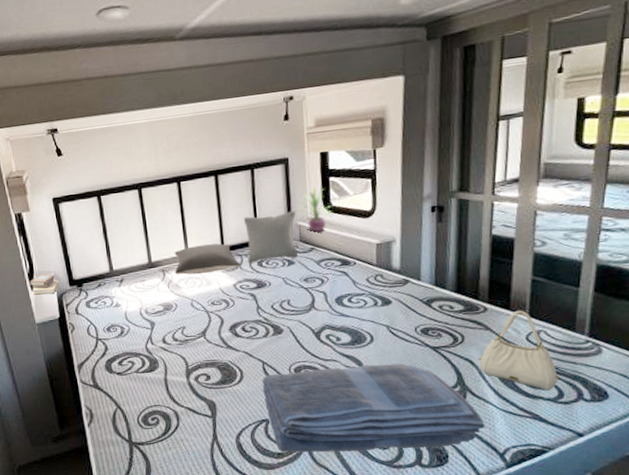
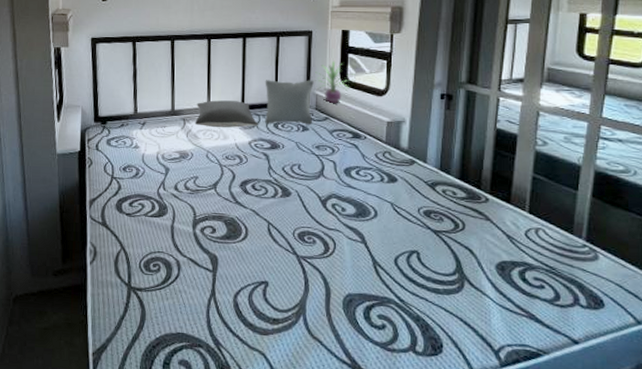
books: present [30,274,60,295] -> none [57,107,85,127]
towel: present [262,363,485,453] -> none [265,235,481,336]
handbag: present [478,310,560,391] -> none [477,205,557,291]

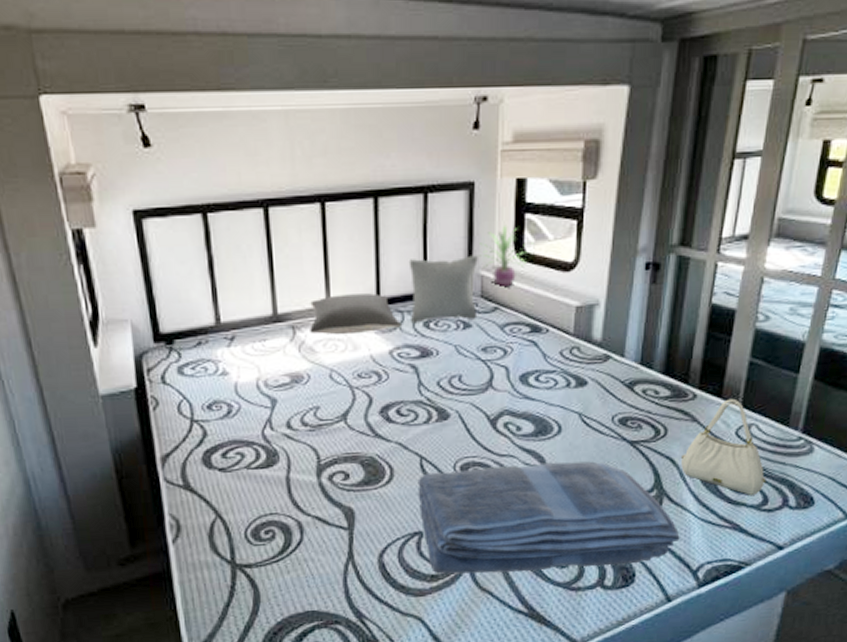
towel: none [265,235,481,336] -> present [417,461,680,574]
handbag: none [477,205,557,291] -> present [680,398,766,496]

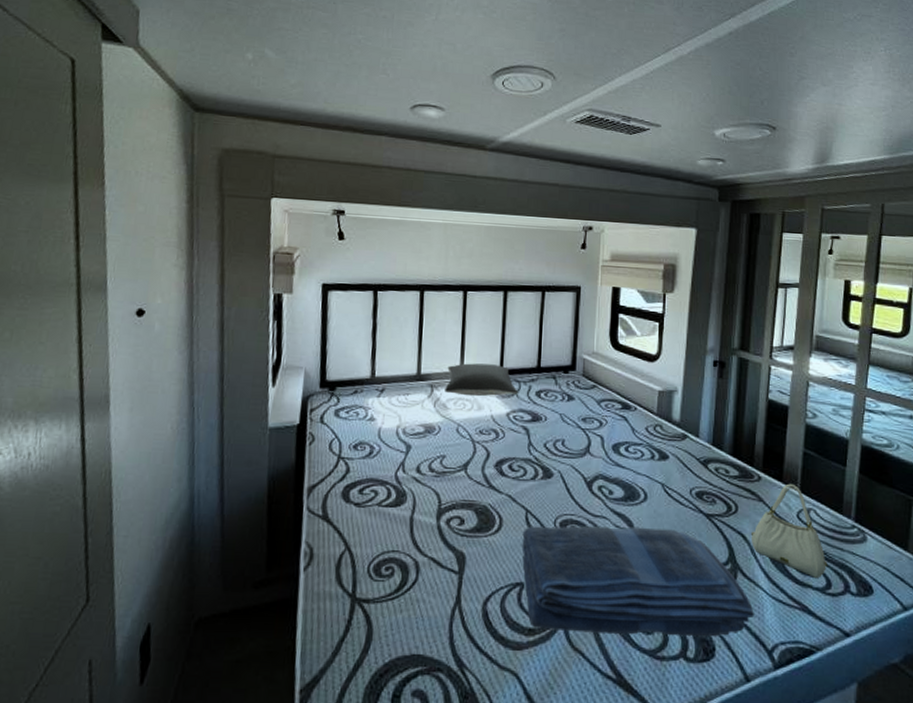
pillow: present [408,255,478,324] -> none [525,340,581,393]
decorative plant: present [478,224,533,286] -> none [581,321,625,369]

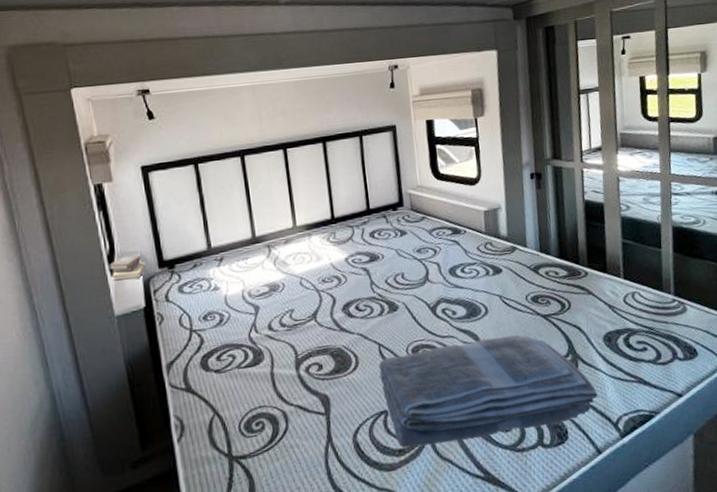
books: none [272,369,309,394] -> present [109,255,147,281]
pillow: present [445,363,518,396] -> none [280,214,353,250]
handbag: present [750,483,828,579] -> none [585,273,656,353]

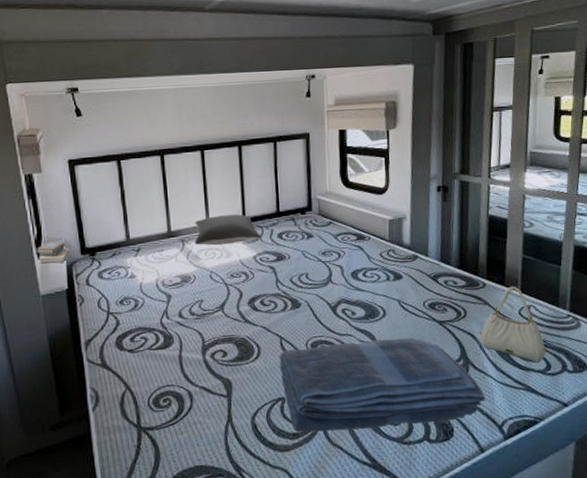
pillow: none [280,214,353,250] -> present [195,214,262,246]
handbag: none [585,273,656,353] -> present [479,286,547,363]

